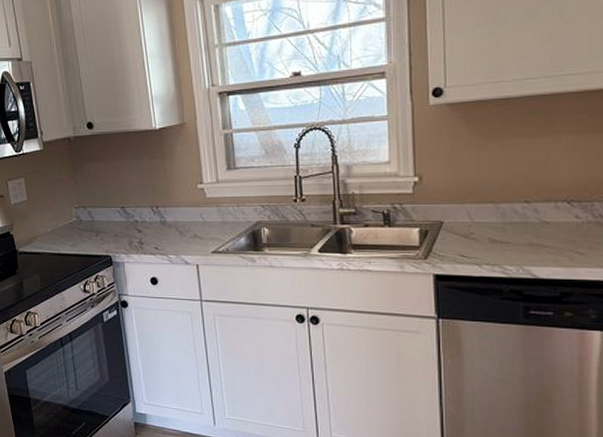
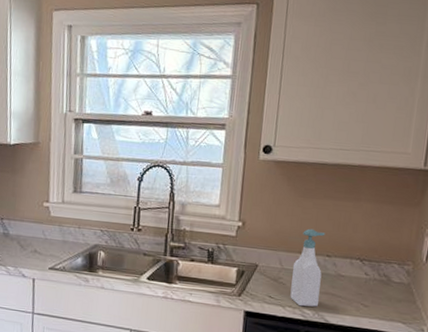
soap bottle: none [484,173,523,263] -> present [290,228,326,307]

